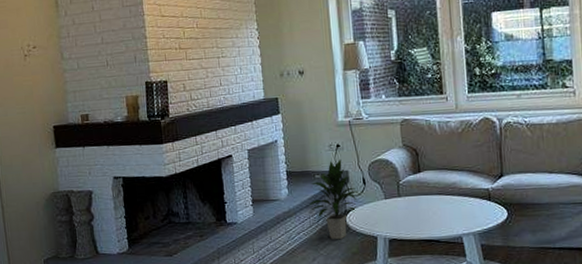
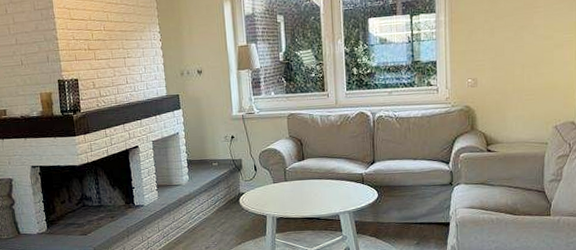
indoor plant: present [308,158,358,239] -> none [206,148,250,218]

